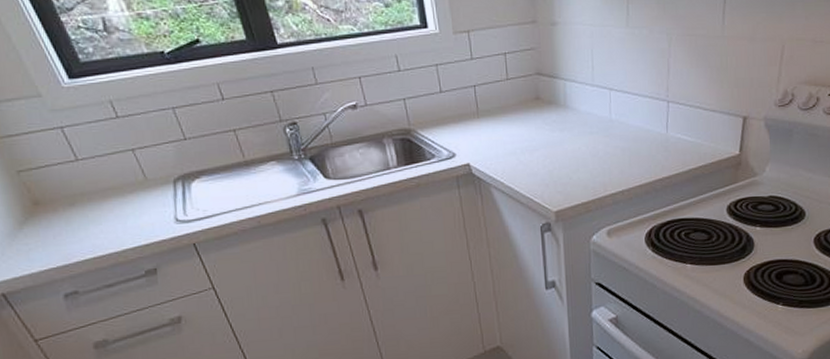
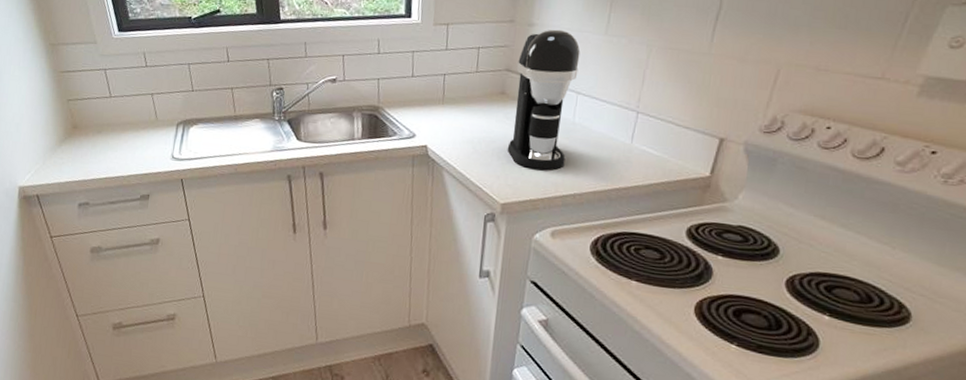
coffee maker: none [546,26,609,173] -> present [507,29,580,170]

